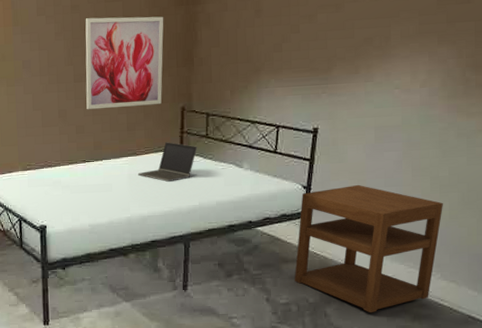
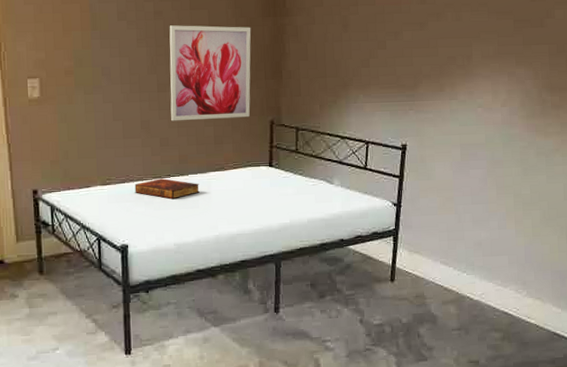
book: none [52,164,113,184] -> present [134,178,200,200]
laptop computer: present [137,142,198,182] -> none [225,156,288,198]
nightstand: present [294,184,444,313] -> none [387,202,527,333]

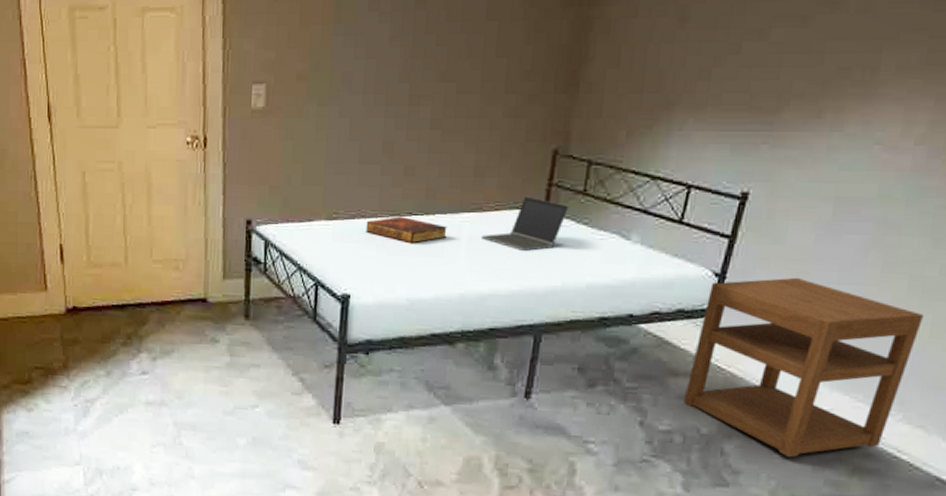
wall art: present [169,25,251,121] -> none [421,17,544,145]
laptop computer: none [225,156,288,198] -> present [481,196,570,251]
nightstand: none [387,202,527,333] -> present [683,277,925,458]

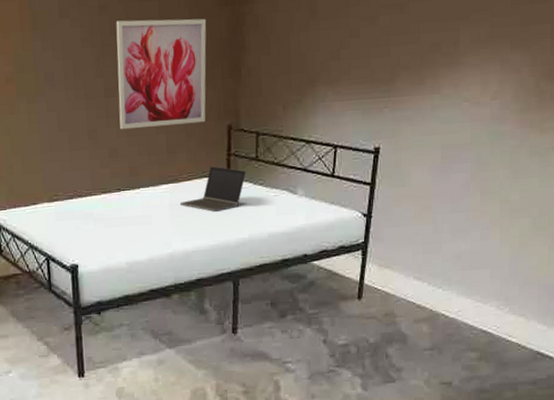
book: present [365,216,447,244] -> none [83,193,152,216]
wall art: none [421,17,544,145] -> present [116,18,207,130]
nightstand: present [683,277,925,458] -> none [353,210,514,353]

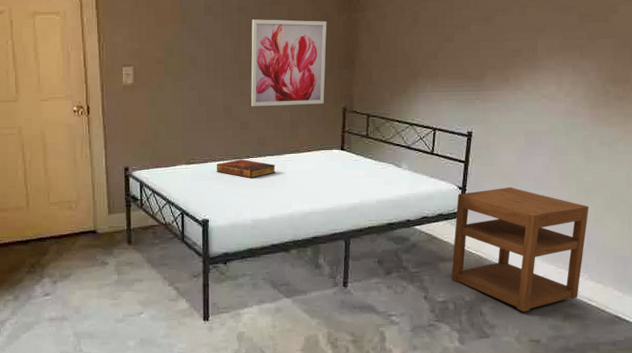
book: none [83,193,152,216] -> present [216,159,276,179]
laptop computer: present [179,166,247,212] -> none [300,140,359,179]
nightstand: none [353,210,514,353] -> present [451,186,590,312]

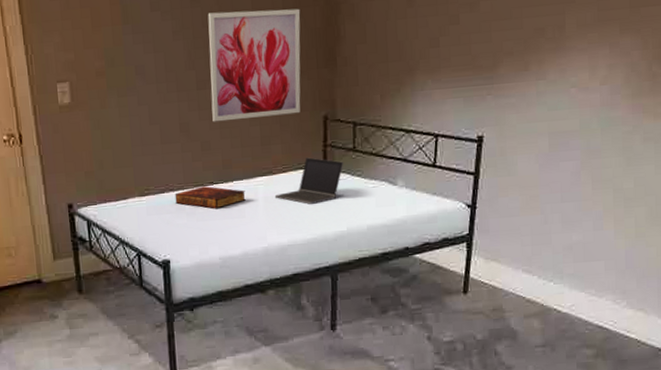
laptop computer: none [300,140,359,179] -> present [274,157,344,204]
nightstand: present [451,186,590,312] -> none [458,200,629,350]

